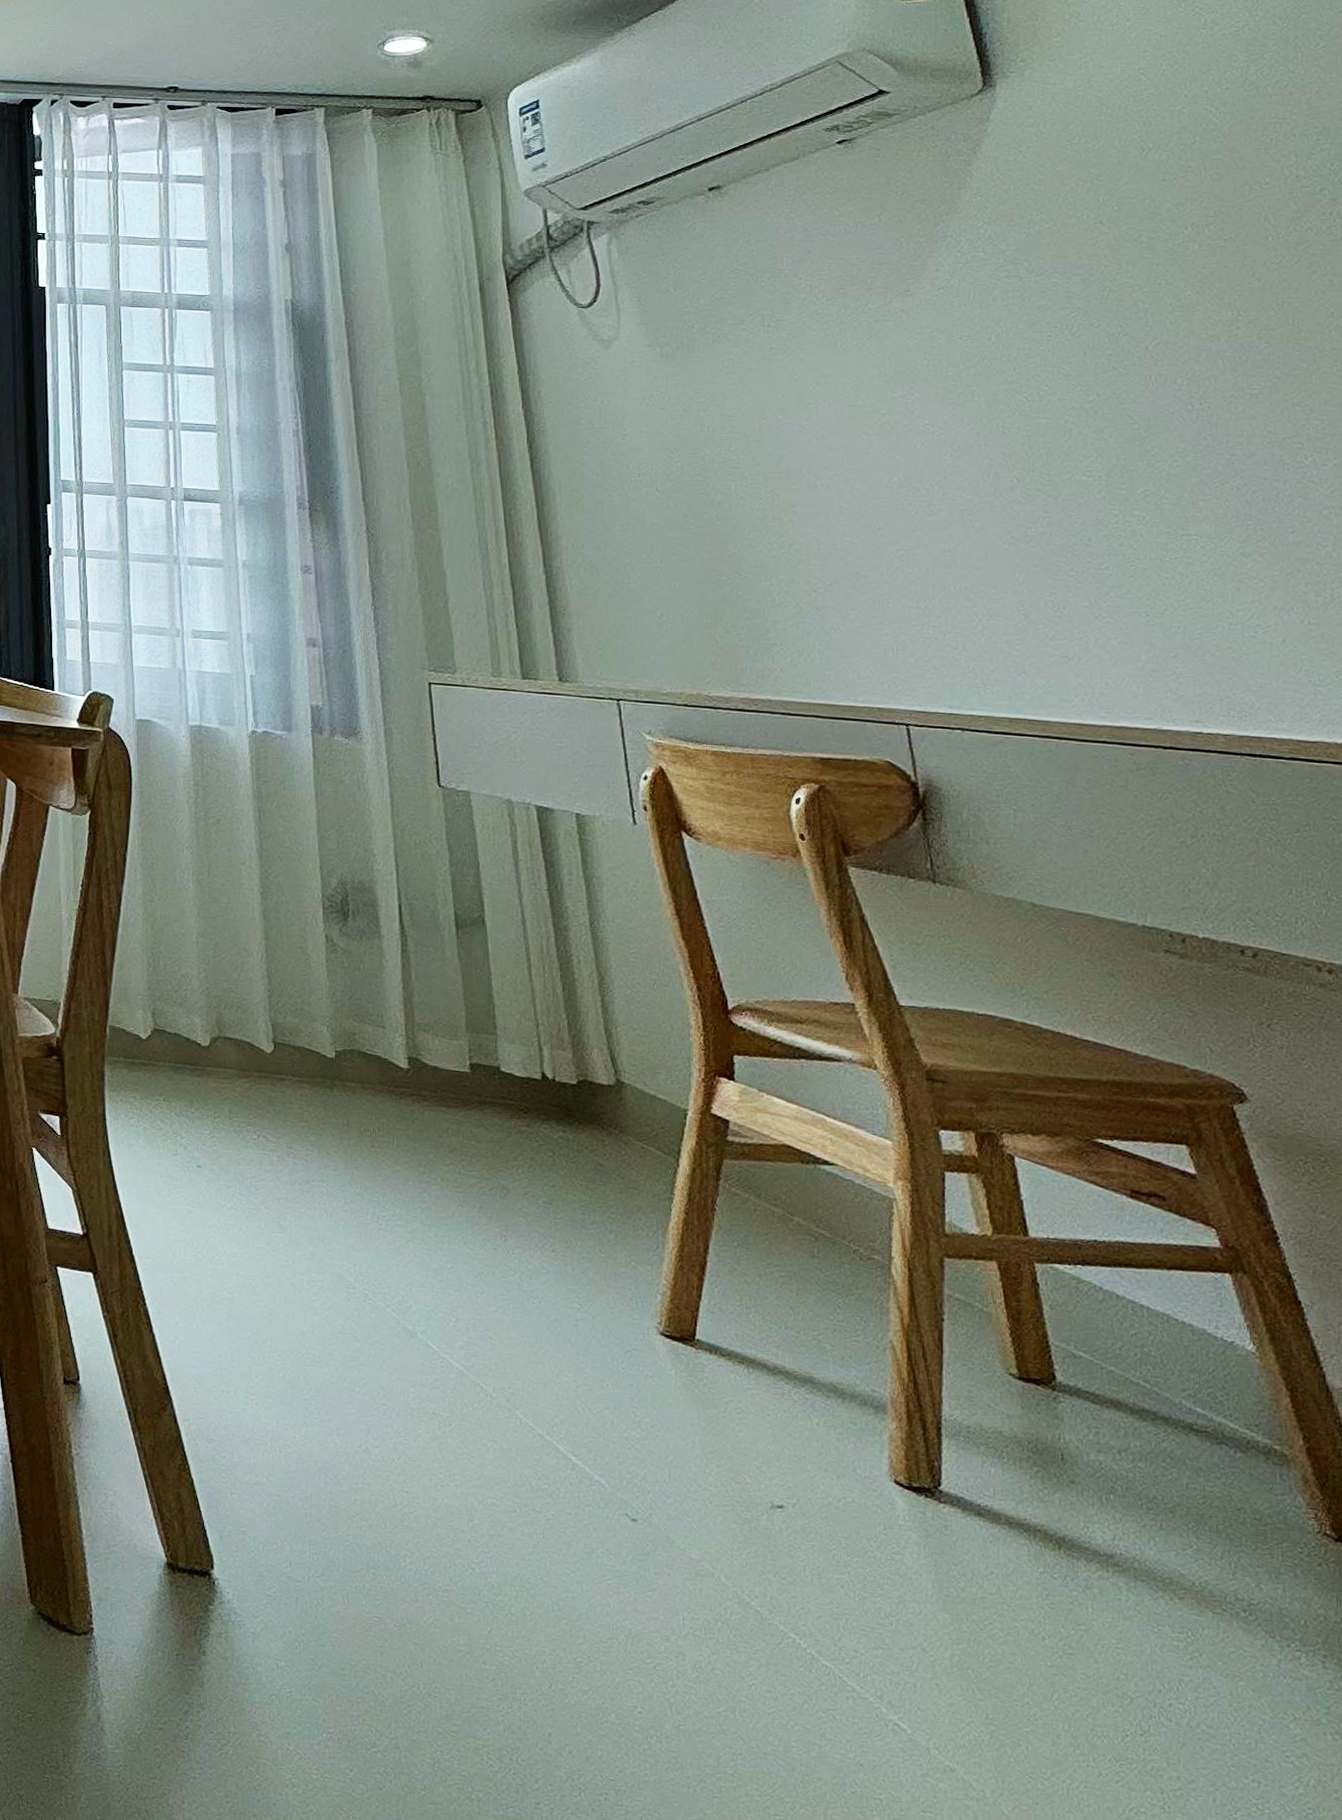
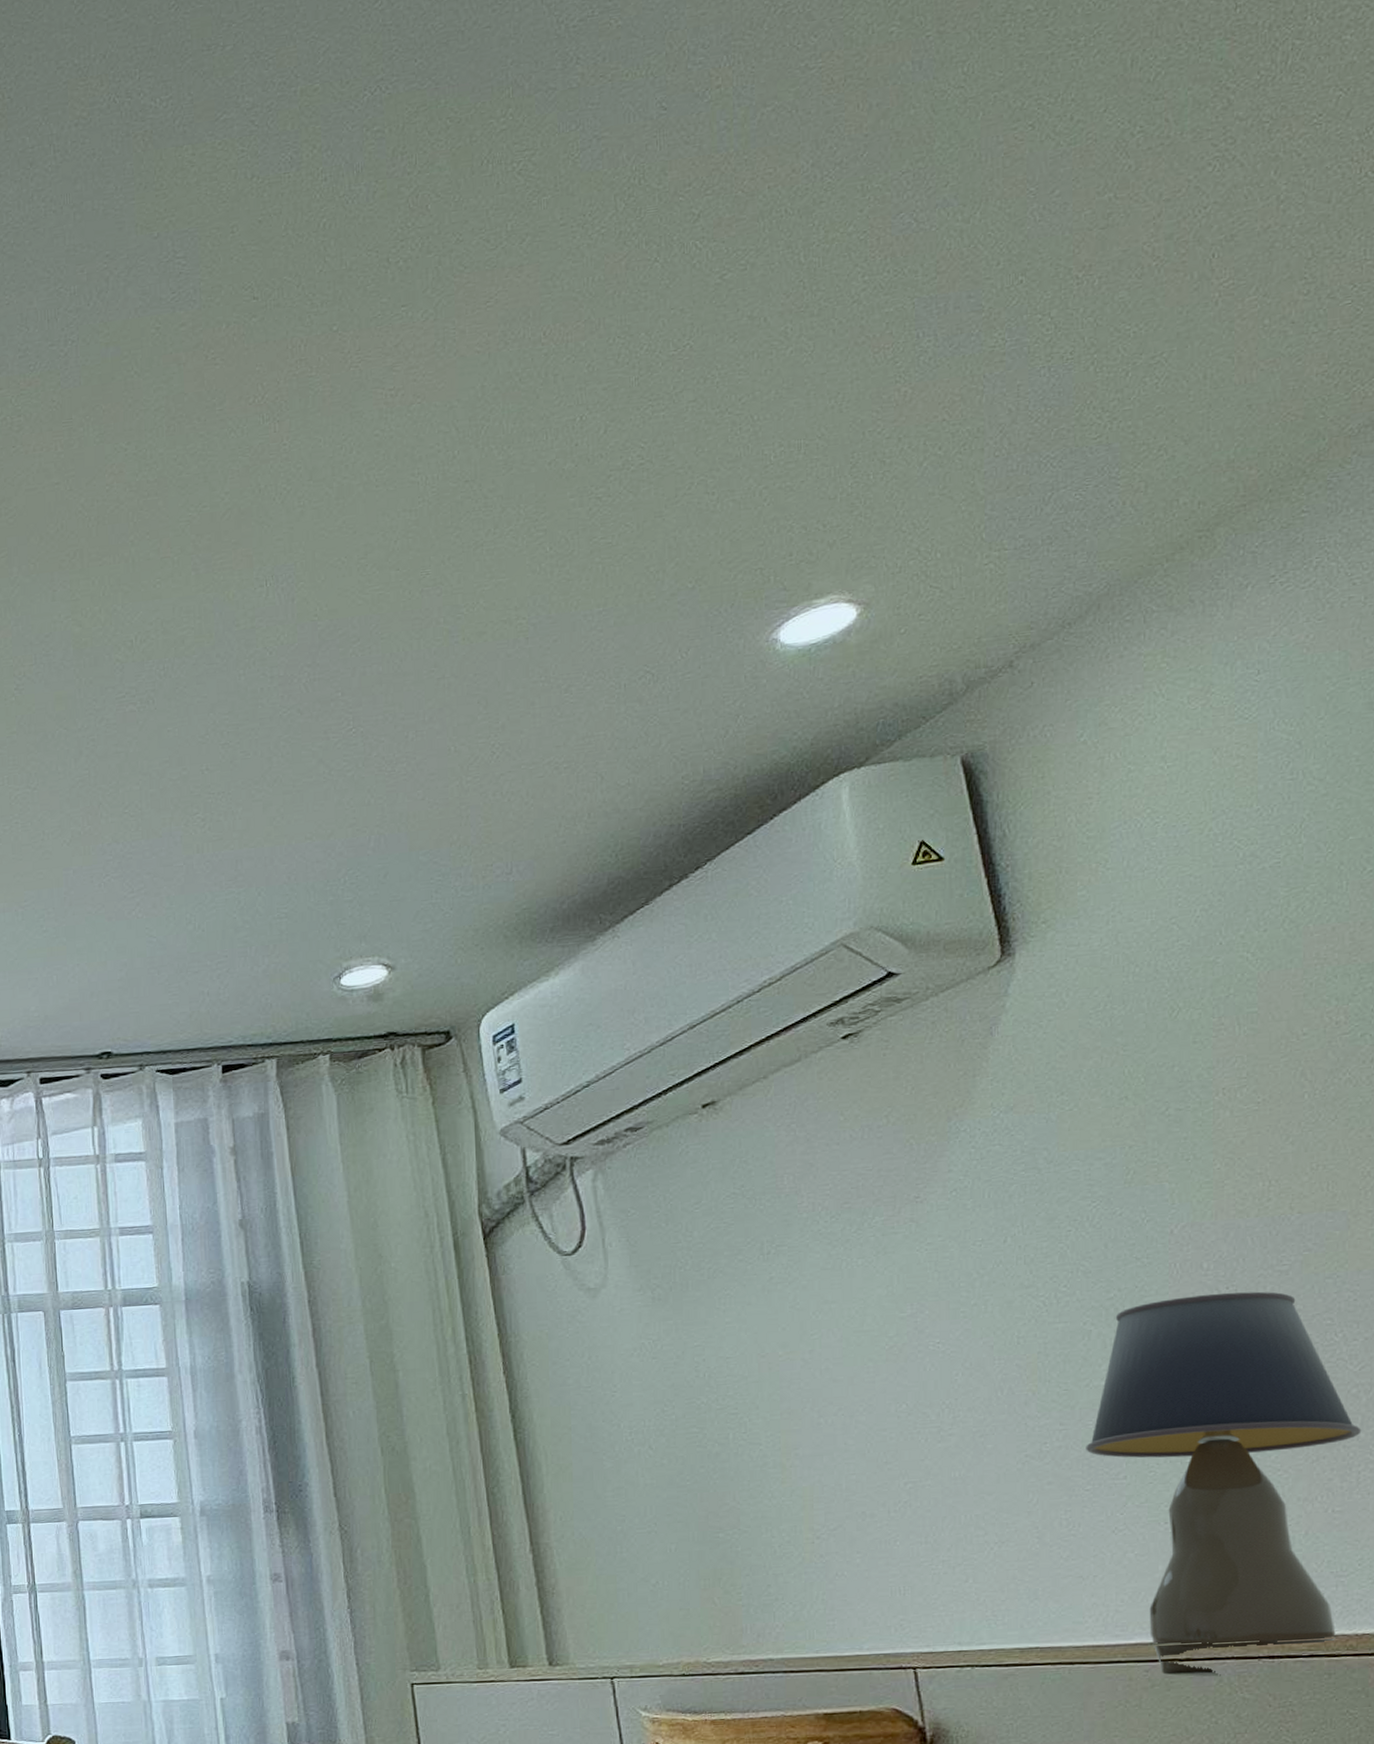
table lamp: none [1069,408,1334,768] -> present [1086,1291,1362,1677]

